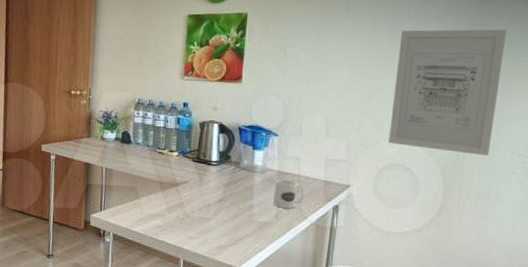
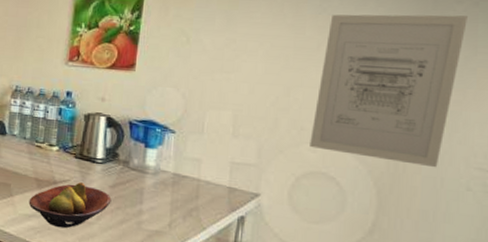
fruit bowl: none [153,183,226,225] -> present [28,182,112,229]
mug: present [273,179,305,209] -> none [167,182,204,217]

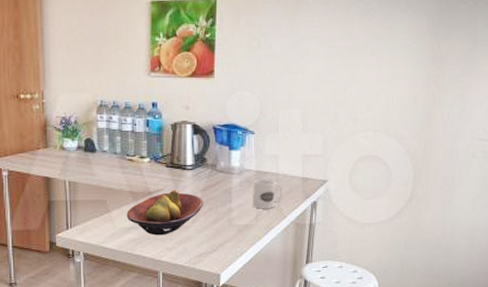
mug: none [167,182,204,217] -> present [253,179,283,209]
wall art: present [310,14,467,168] -> none [363,14,470,142]

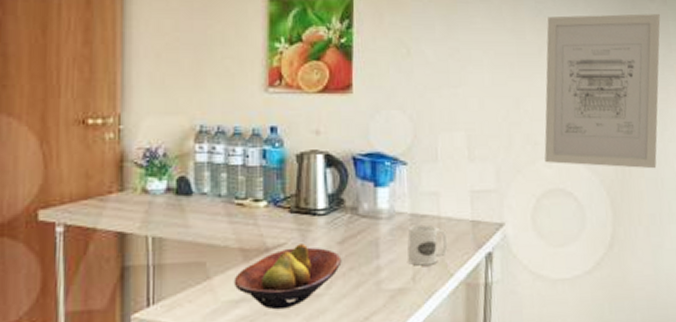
wall art: none [363,14,470,142] -> present [544,14,661,169]

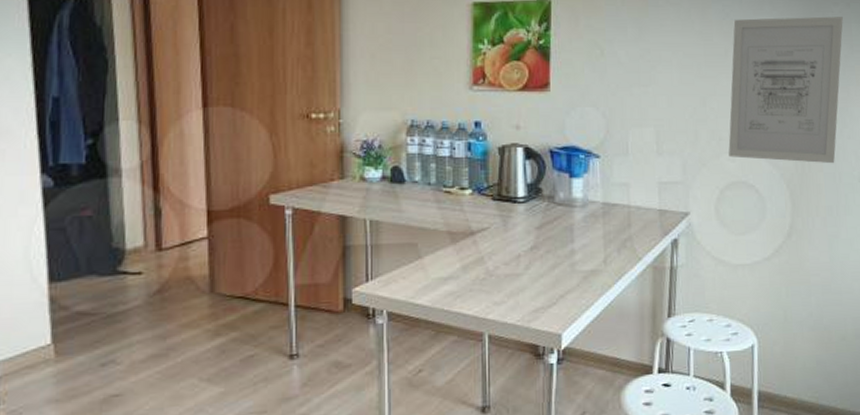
fruit bowl: present [233,244,342,310] -> none [442,228,540,287]
mug: present [407,224,448,266] -> none [599,212,637,250]

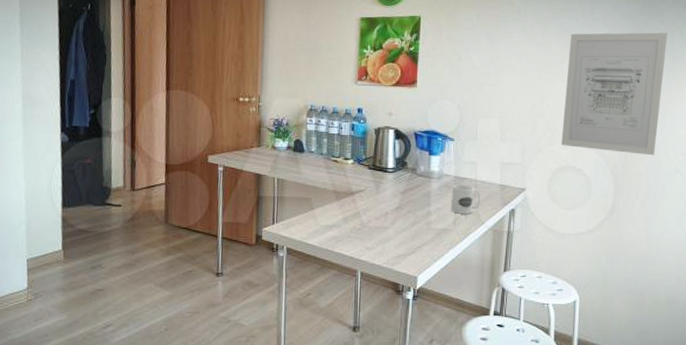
mug: none [599,212,637,250] -> present [451,184,481,214]

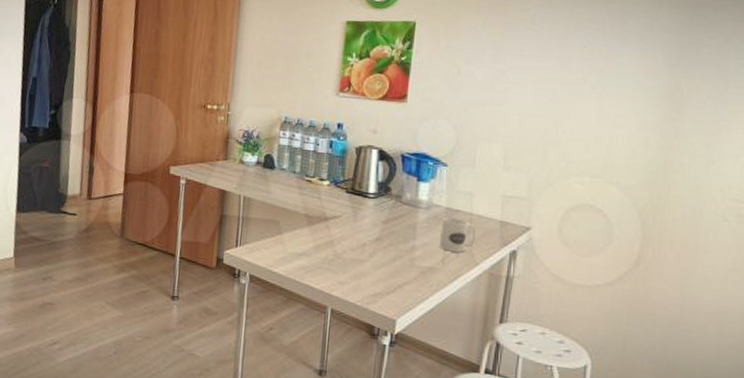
wall art: present [561,32,668,156] -> none [578,48,720,199]

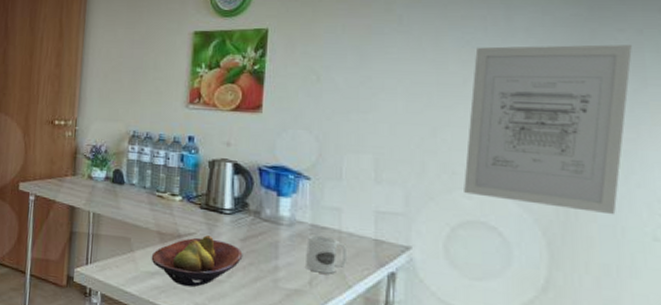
fruit bowl: none [298,218,384,267] -> present [151,235,243,288]
wall art: none [578,48,720,199] -> present [464,44,632,215]

